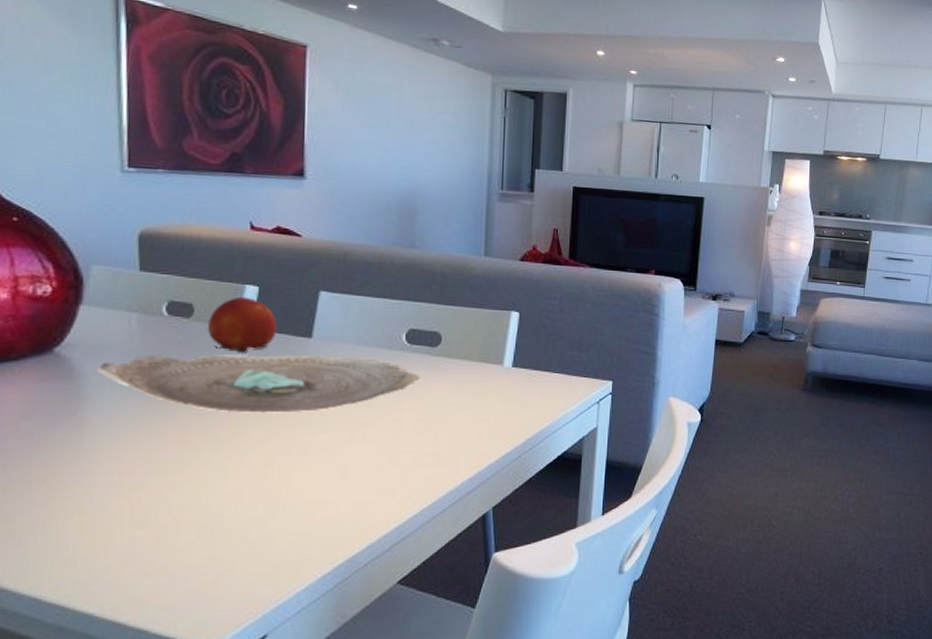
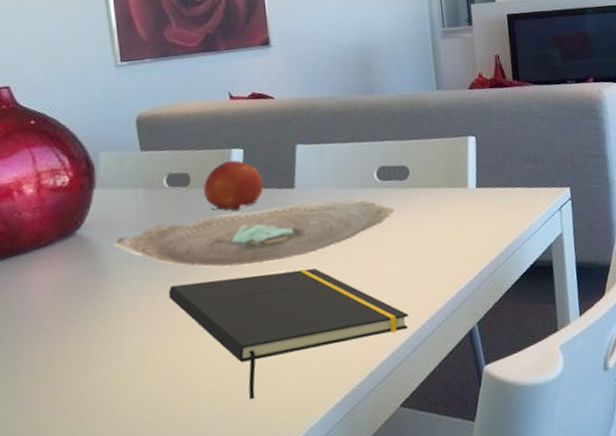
notepad: none [154,424,420,557] -> present [168,268,409,400]

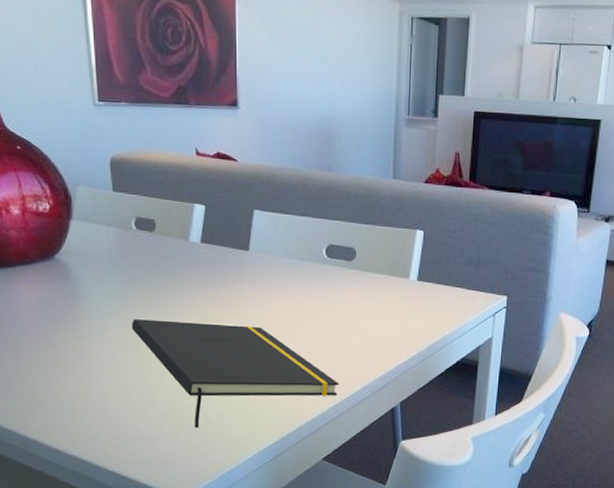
decorative bowl: present [114,199,398,267] -> none [87,263,341,314]
fruit: present [204,160,263,211] -> none [167,214,221,262]

